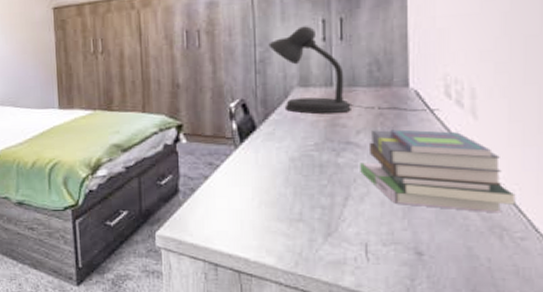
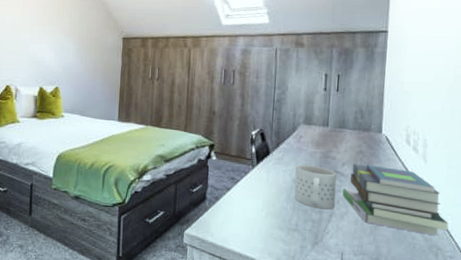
desk lamp: present [268,26,439,114] -> none [285,77,401,154]
mug: none [293,137,350,192] -> present [295,164,337,210]

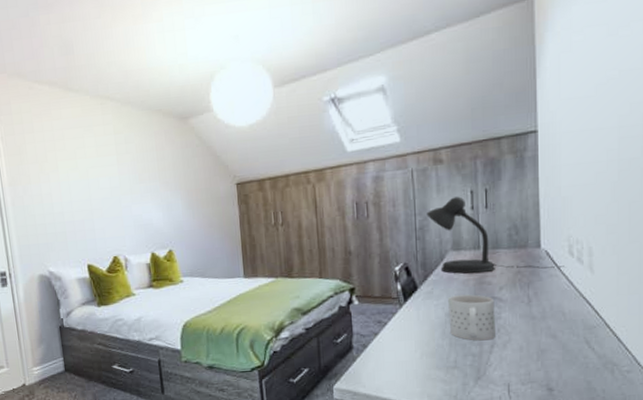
desk lamp: none [285,77,401,154] -> present [426,196,564,274]
books: present [342,164,449,237] -> none [503,284,623,352]

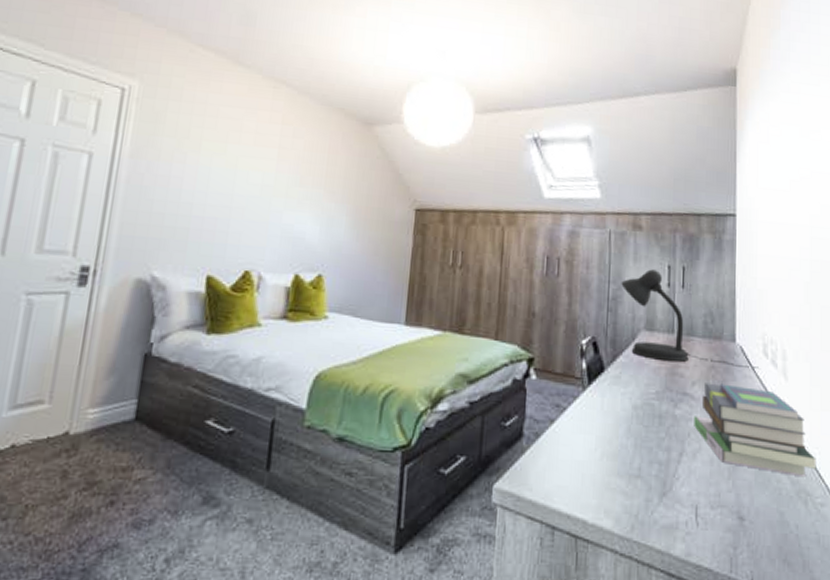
mug: present [448,294,495,341] -> none [636,384,686,446]
books: none [503,284,623,352] -> present [694,383,816,478]

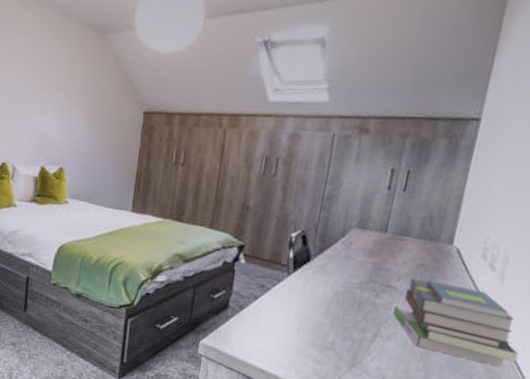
desk lamp: present [621,269,759,369] -> none [338,172,474,270]

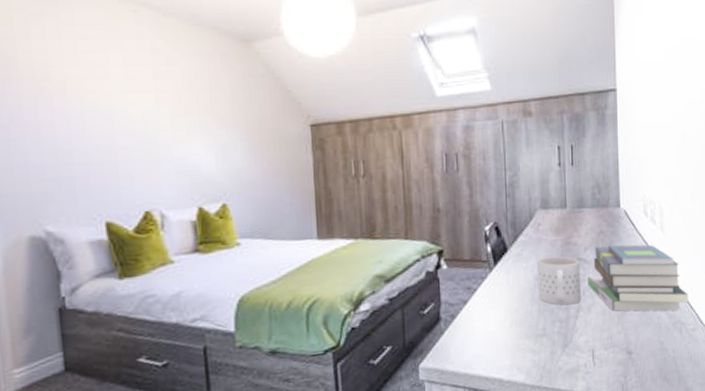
mug: none [334,275,390,329] -> present [537,255,581,305]

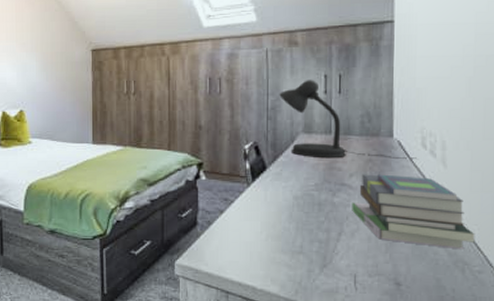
desk lamp: none [516,152,640,234] -> present [279,80,417,160]
mug: present [537,255,581,305] -> none [297,179,344,227]

